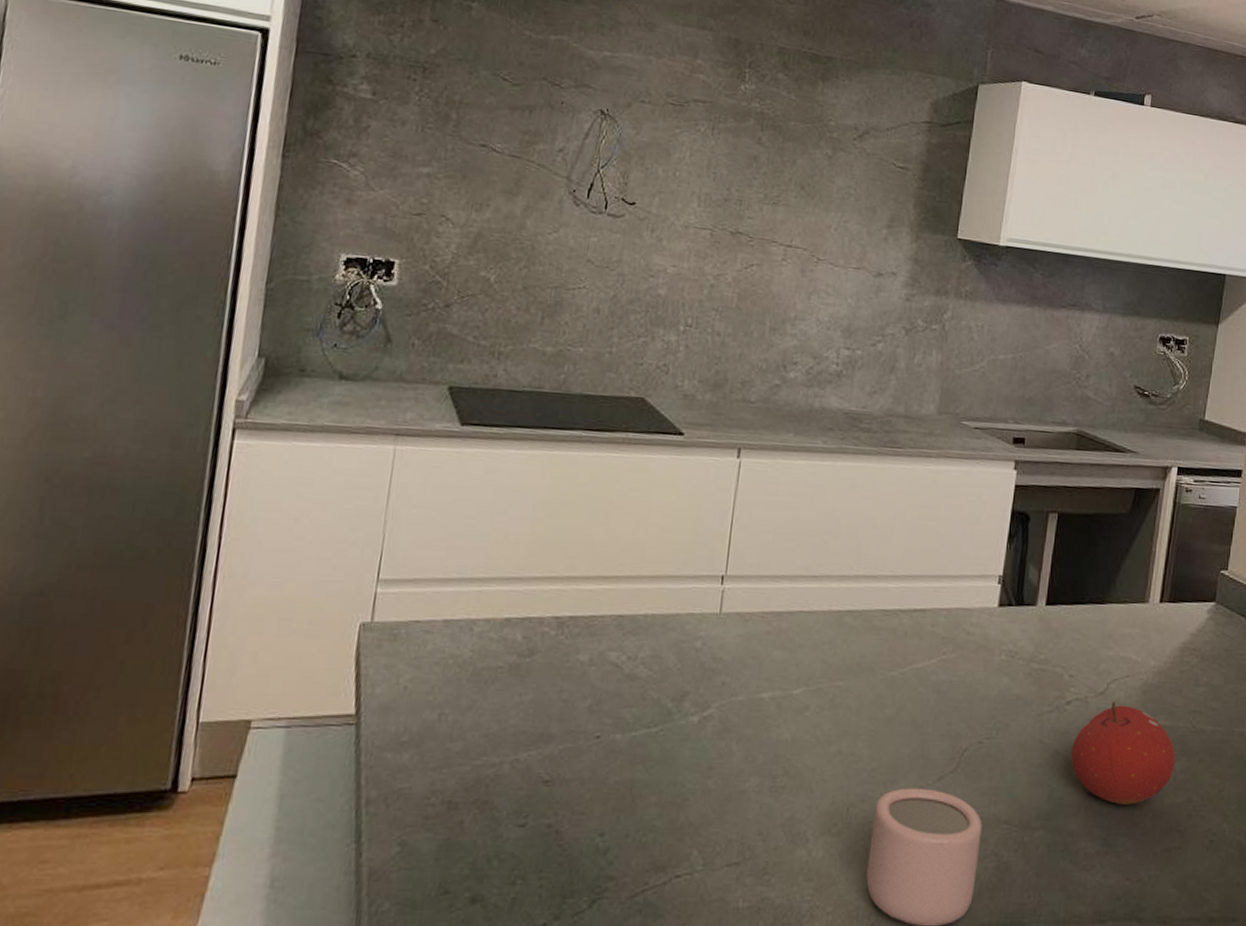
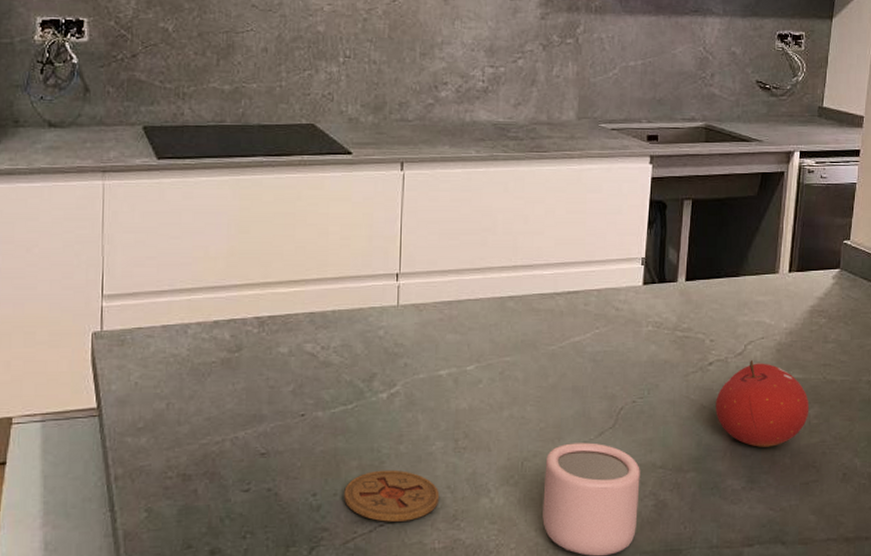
coaster: none [637,808,750,873] -> present [344,469,440,522]

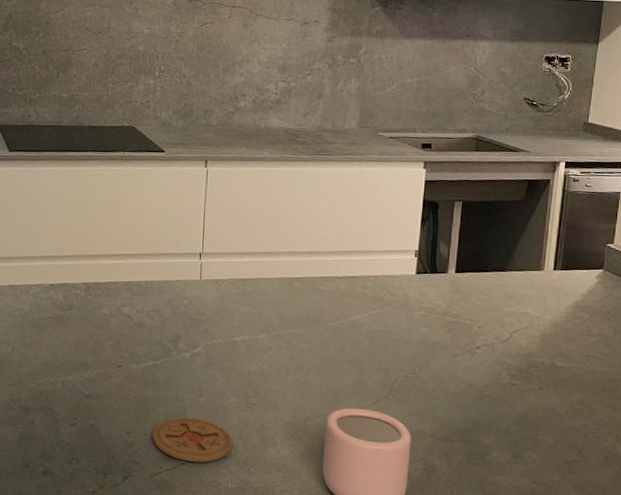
fruit: present [715,360,810,447] -> none [482,347,573,426]

